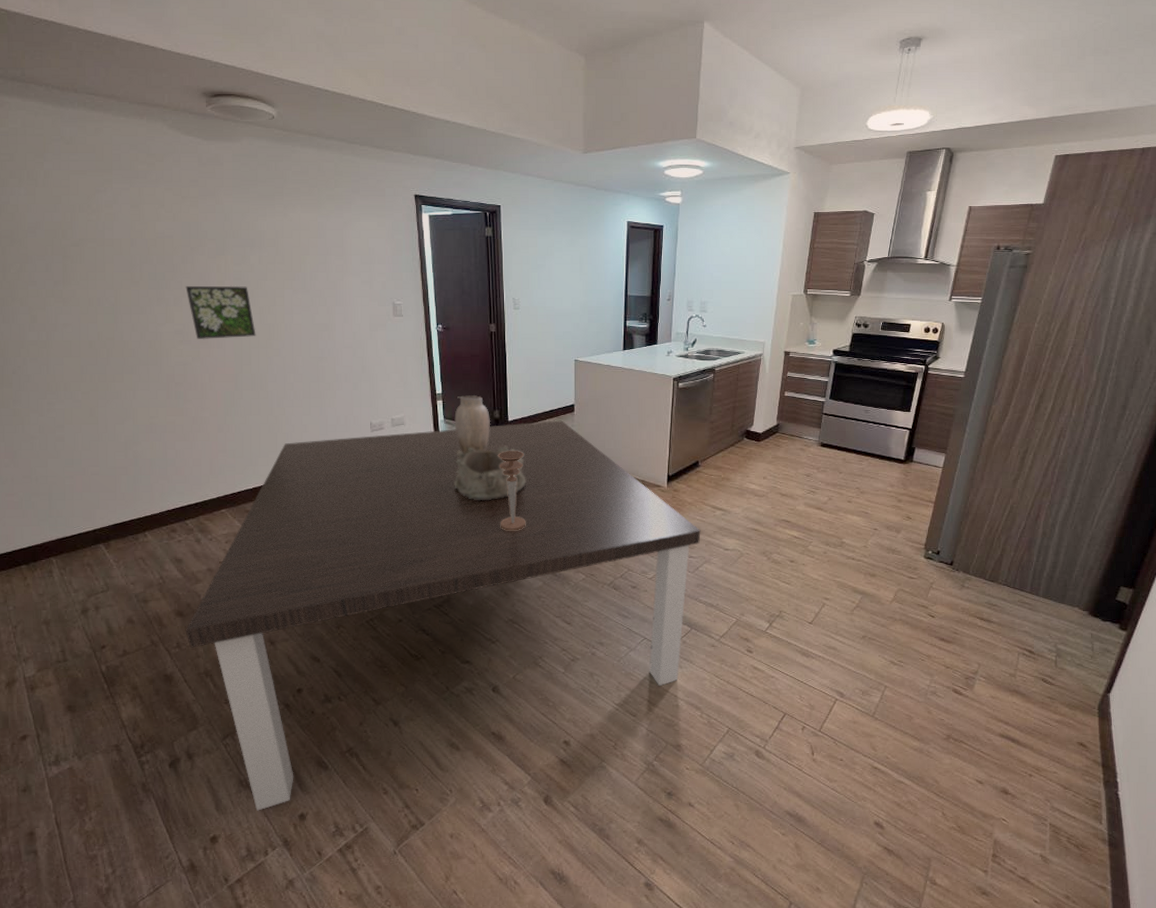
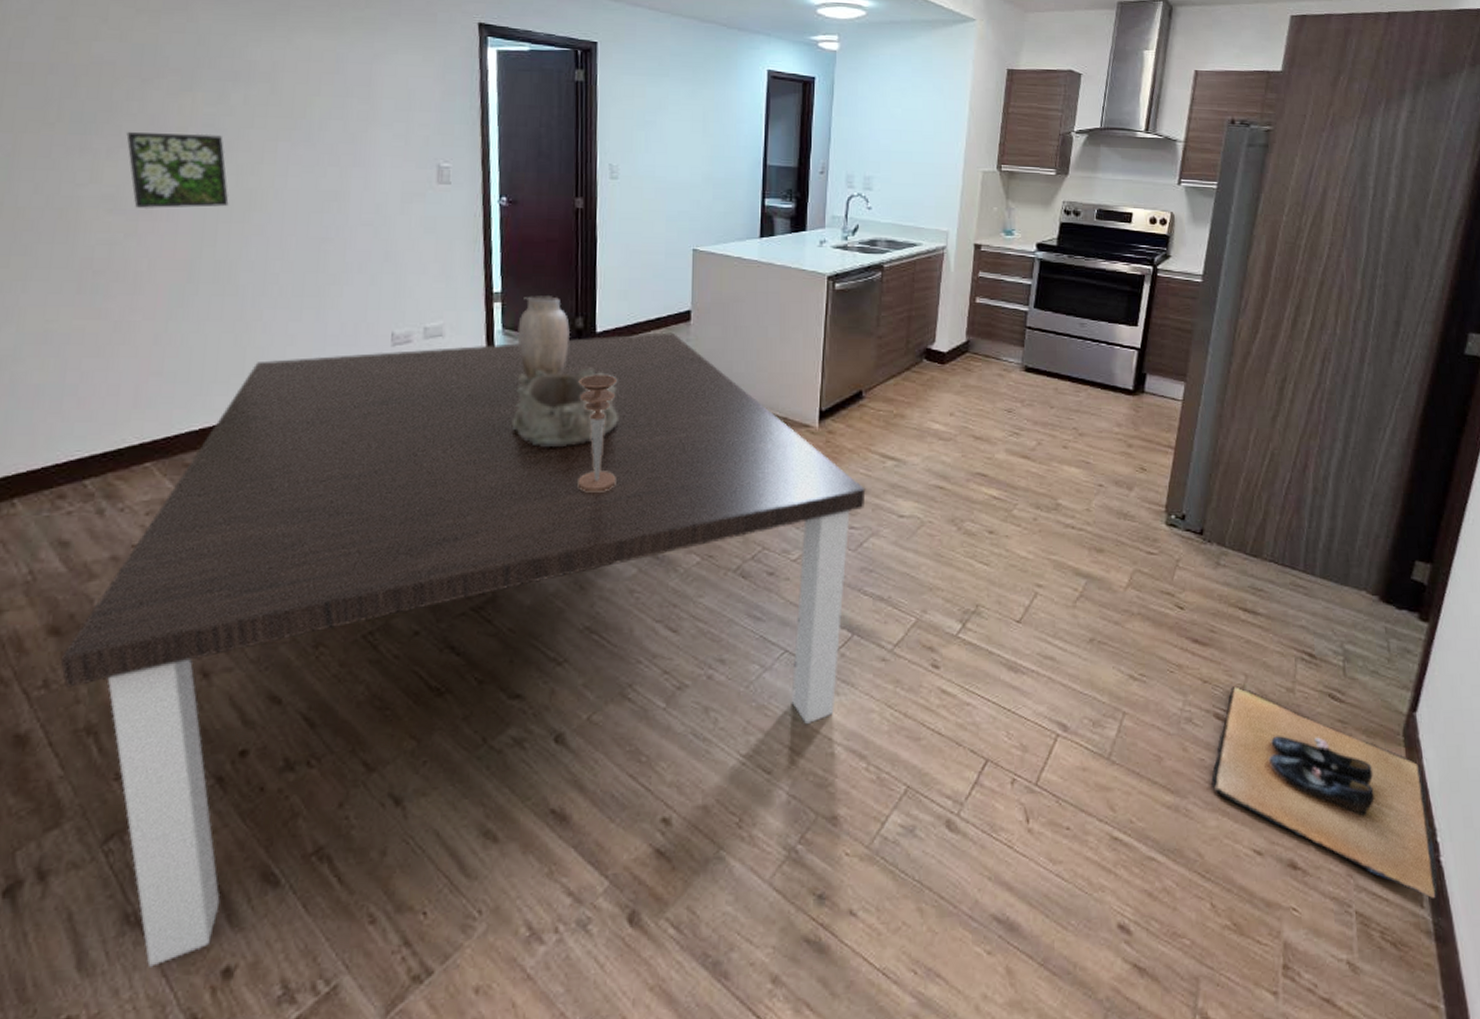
shoe: none [948,671,1116,819] -> present [1211,686,1438,900]

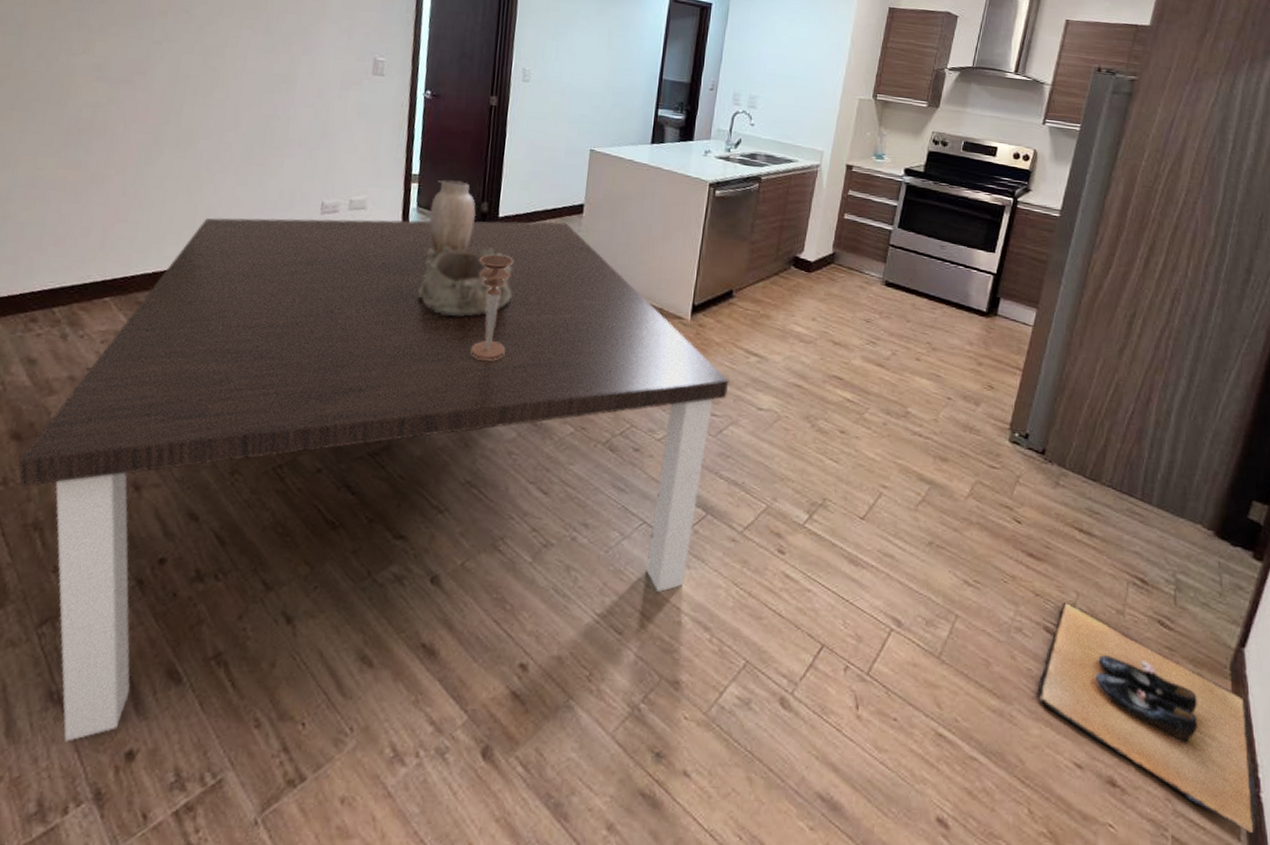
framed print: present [126,131,229,209] -> none [117,11,196,82]

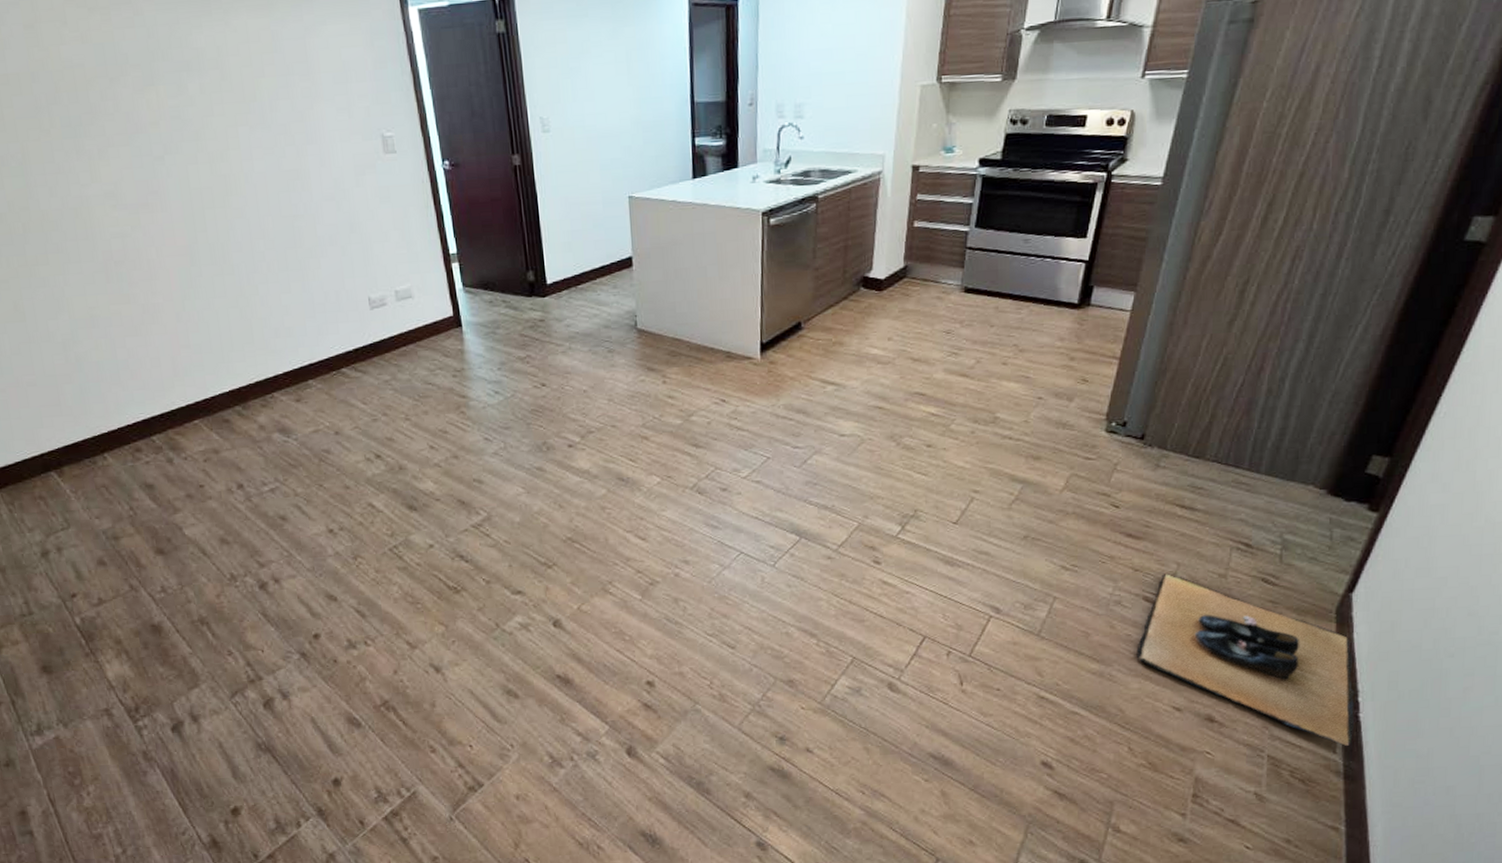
dining table: present [18,218,729,742] -> none [169,279,808,778]
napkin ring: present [417,245,512,318] -> none [483,318,576,391]
vase: present [429,179,477,255] -> none [476,253,525,333]
candlestick: present [470,254,513,361] -> none [536,322,580,427]

